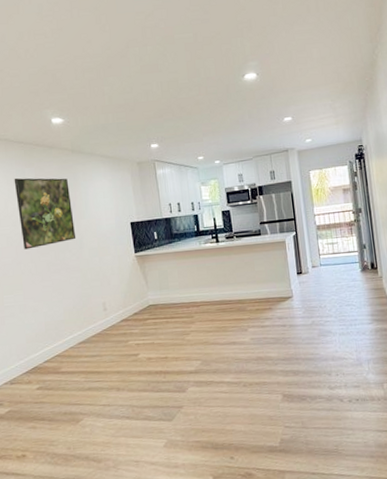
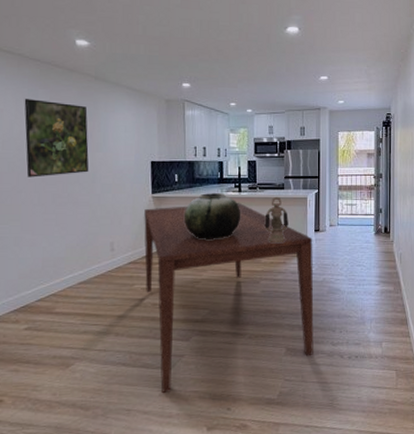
dining table: none [130,252,311,445] -> present [144,202,314,394]
ceramic pot: none [166,245,222,292] -> present [183,193,241,239]
lantern: none [245,244,270,290] -> present [264,197,289,244]

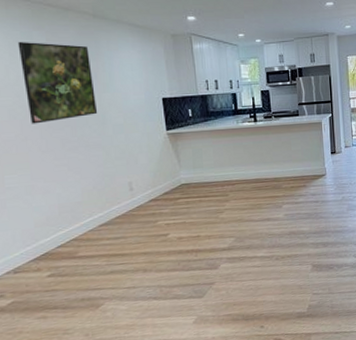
dining table: present [144,202,314,394] -> none [160,132,338,321]
ceramic pot: present [183,193,241,239] -> none [201,124,259,171]
lantern: present [264,197,289,244] -> none [282,124,306,169]

